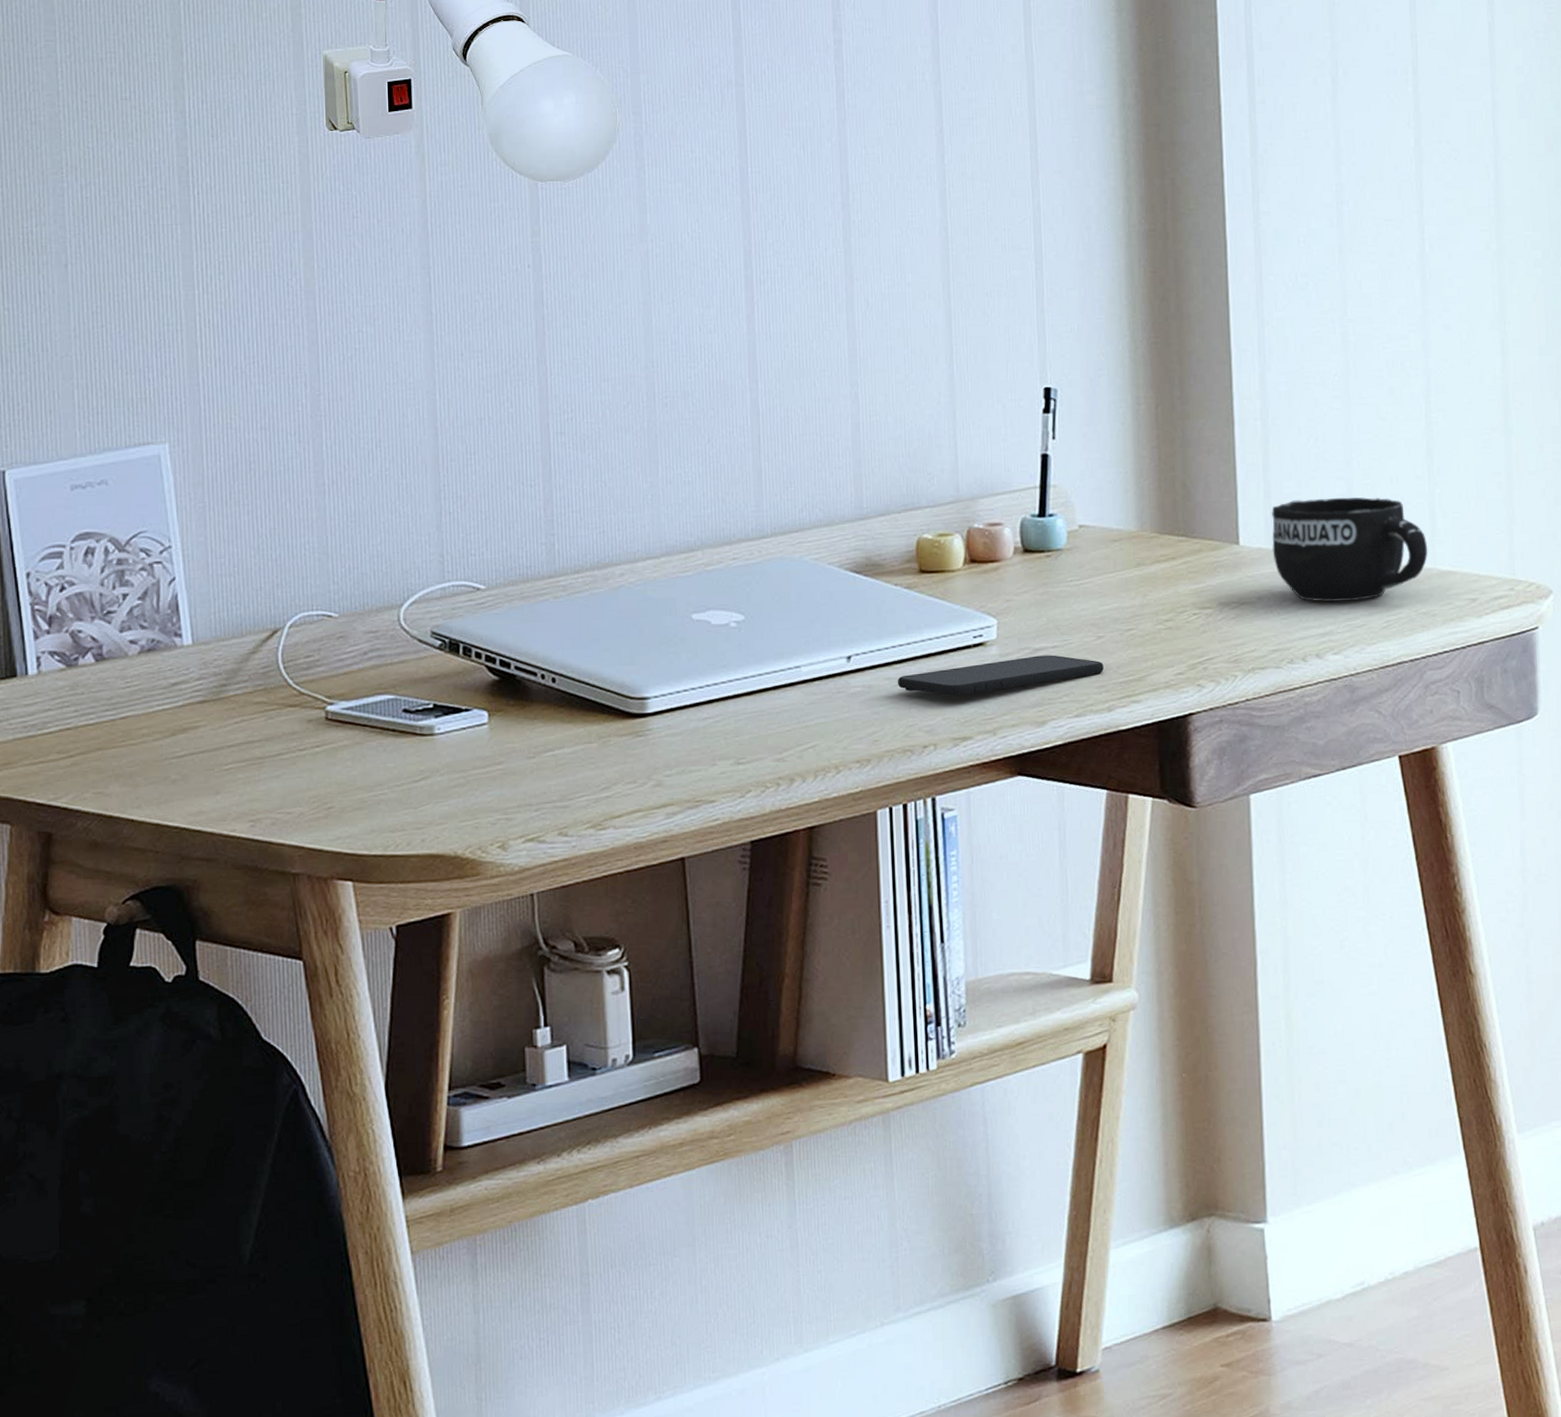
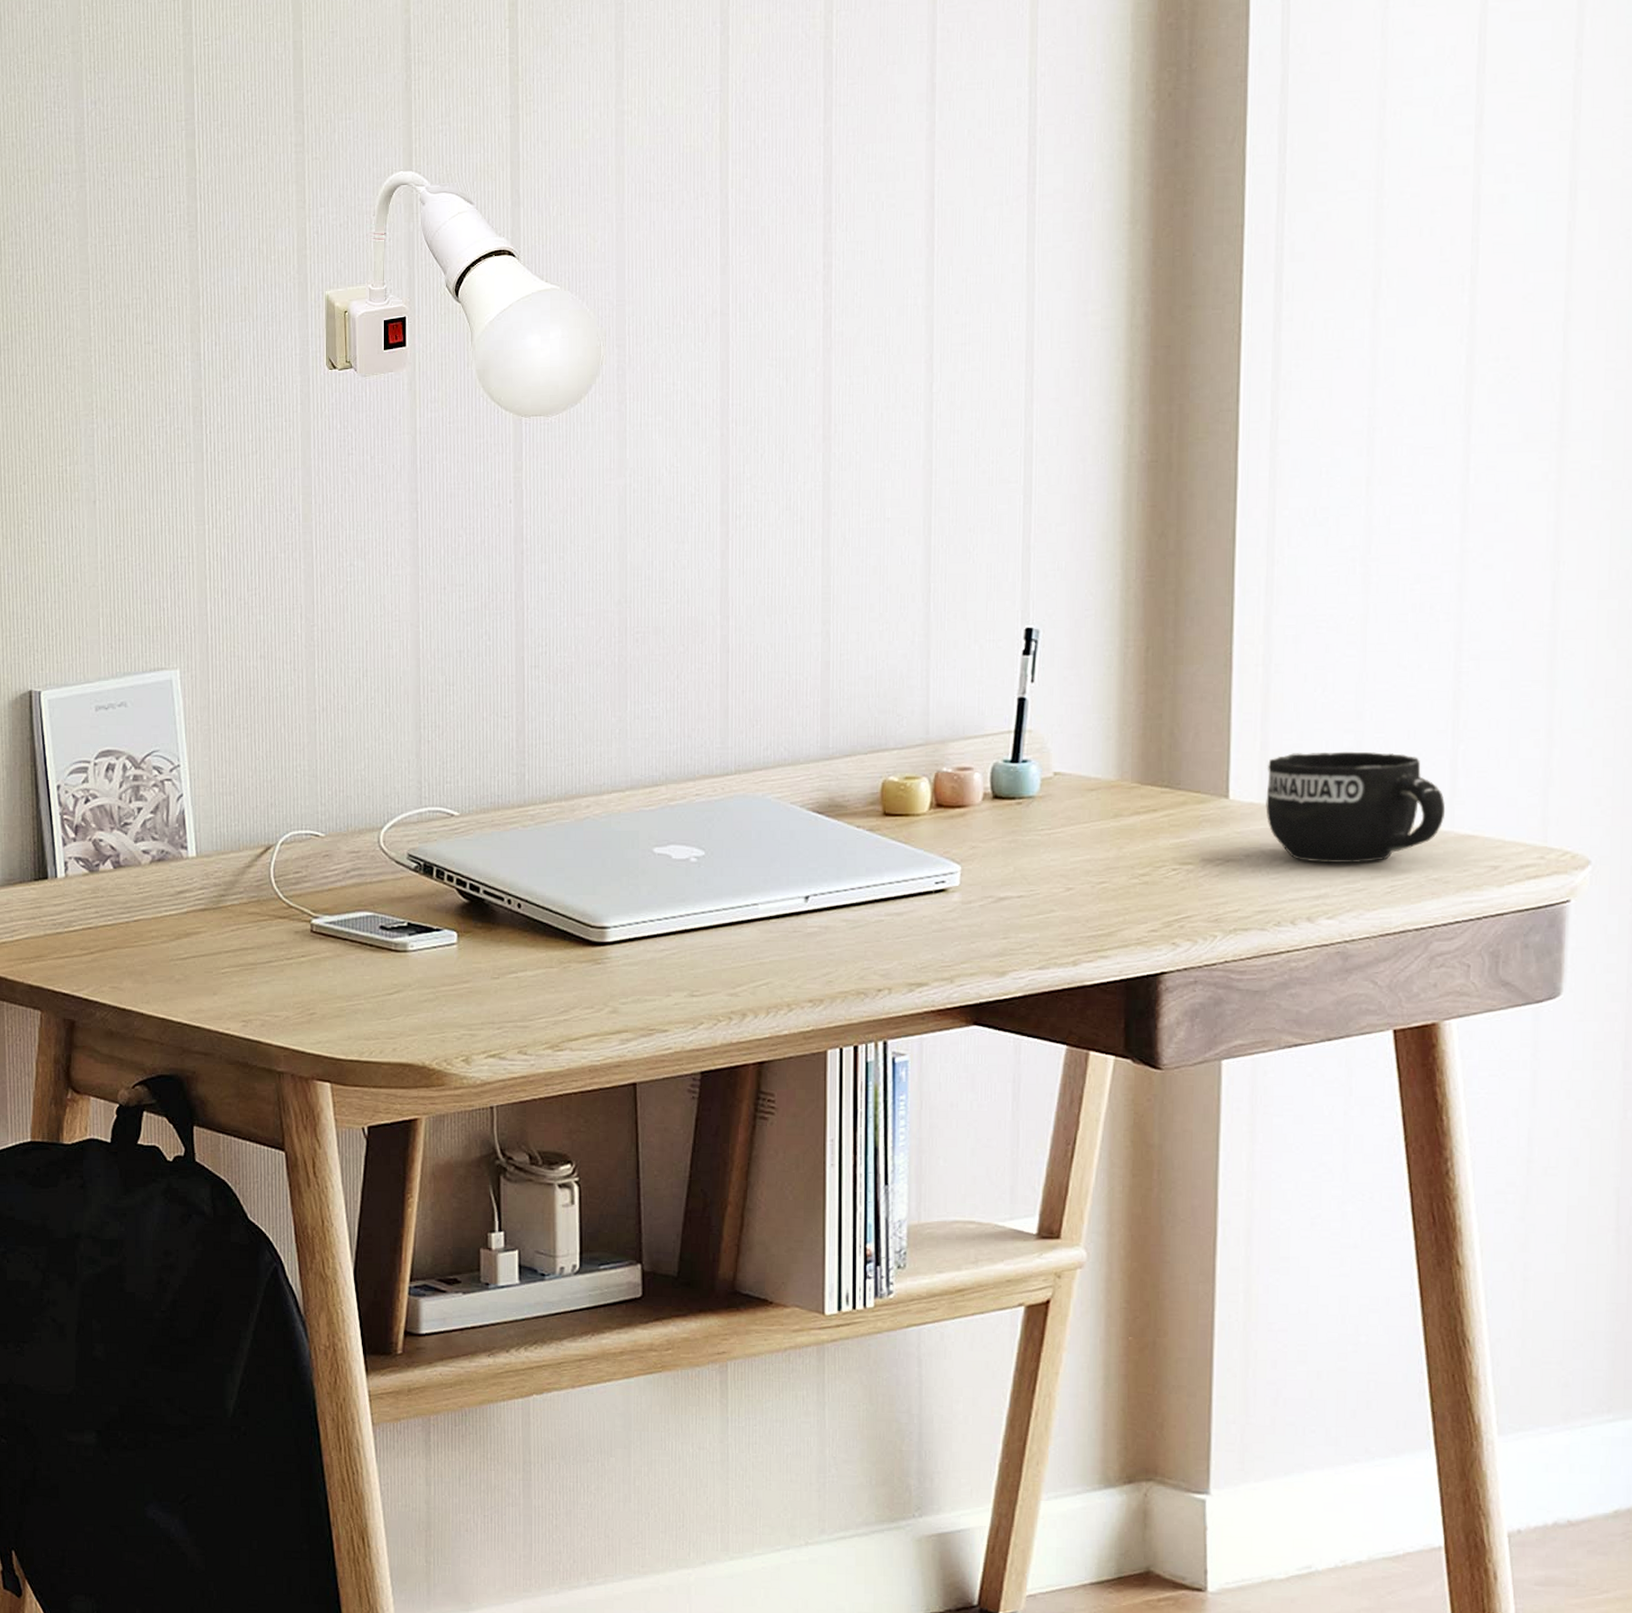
smartphone: present [897,655,1104,696] -> none [854,905,1071,941]

